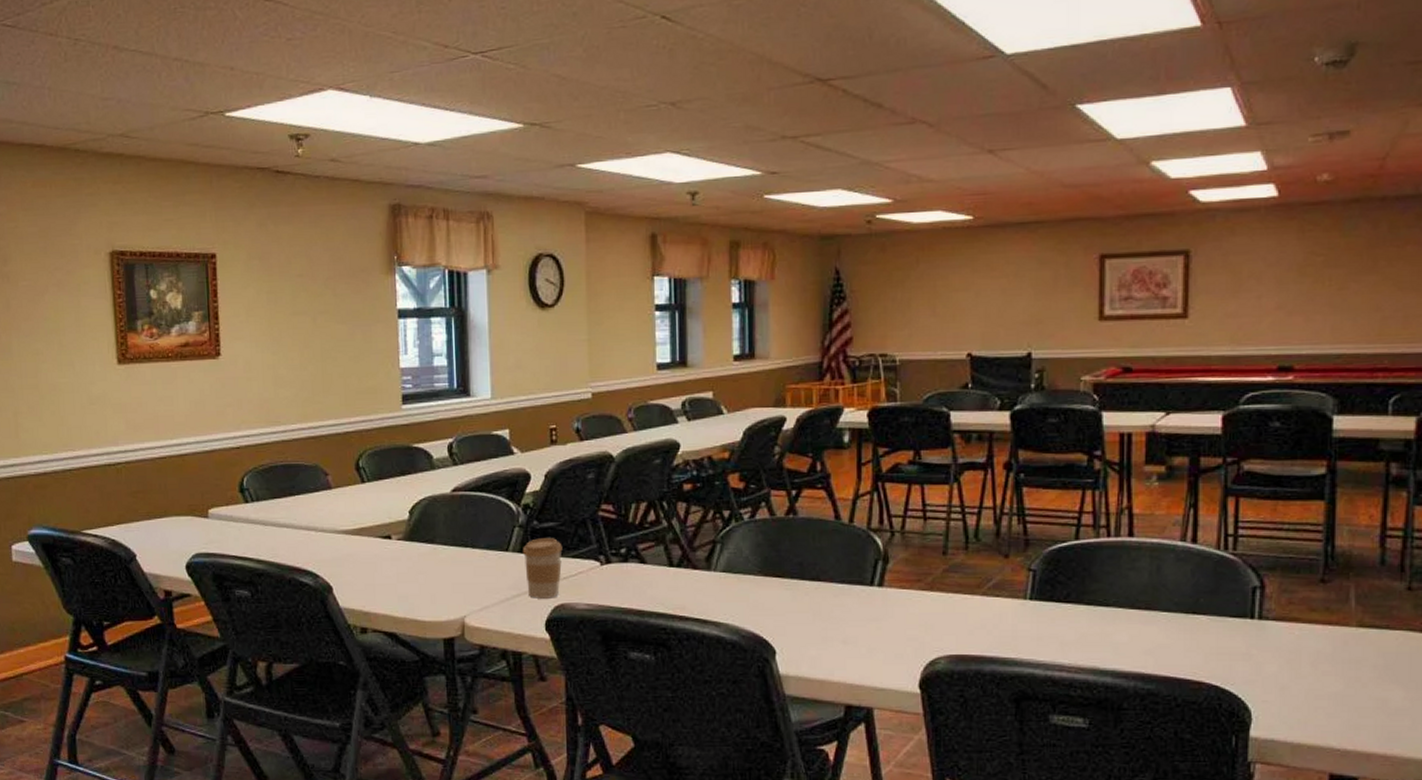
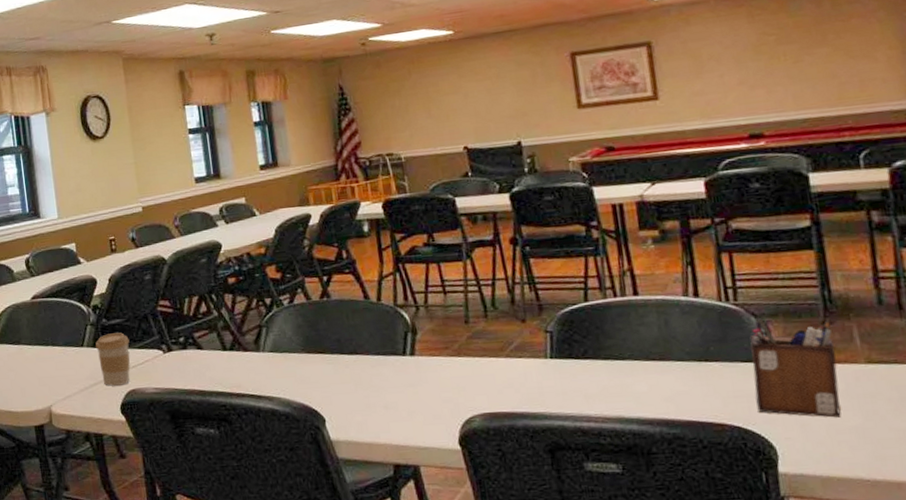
desk organizer: none [1239,568,1328,682] -> present [749,315,842,418]

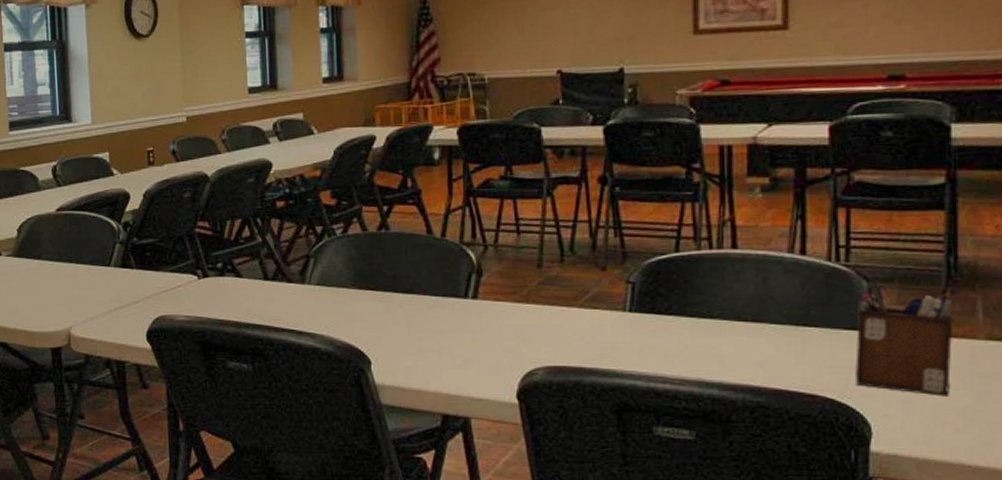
coffee cup: present [95,332,130,386] -> none [123,254,162,311]

